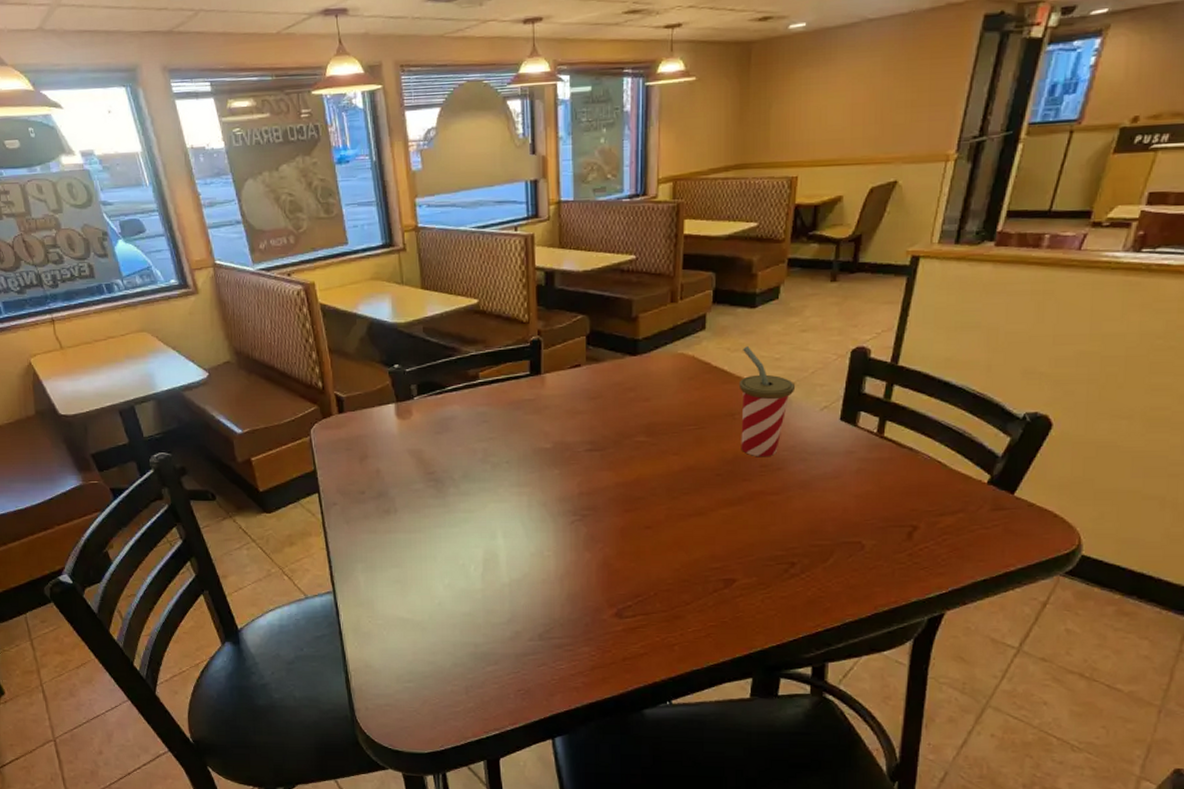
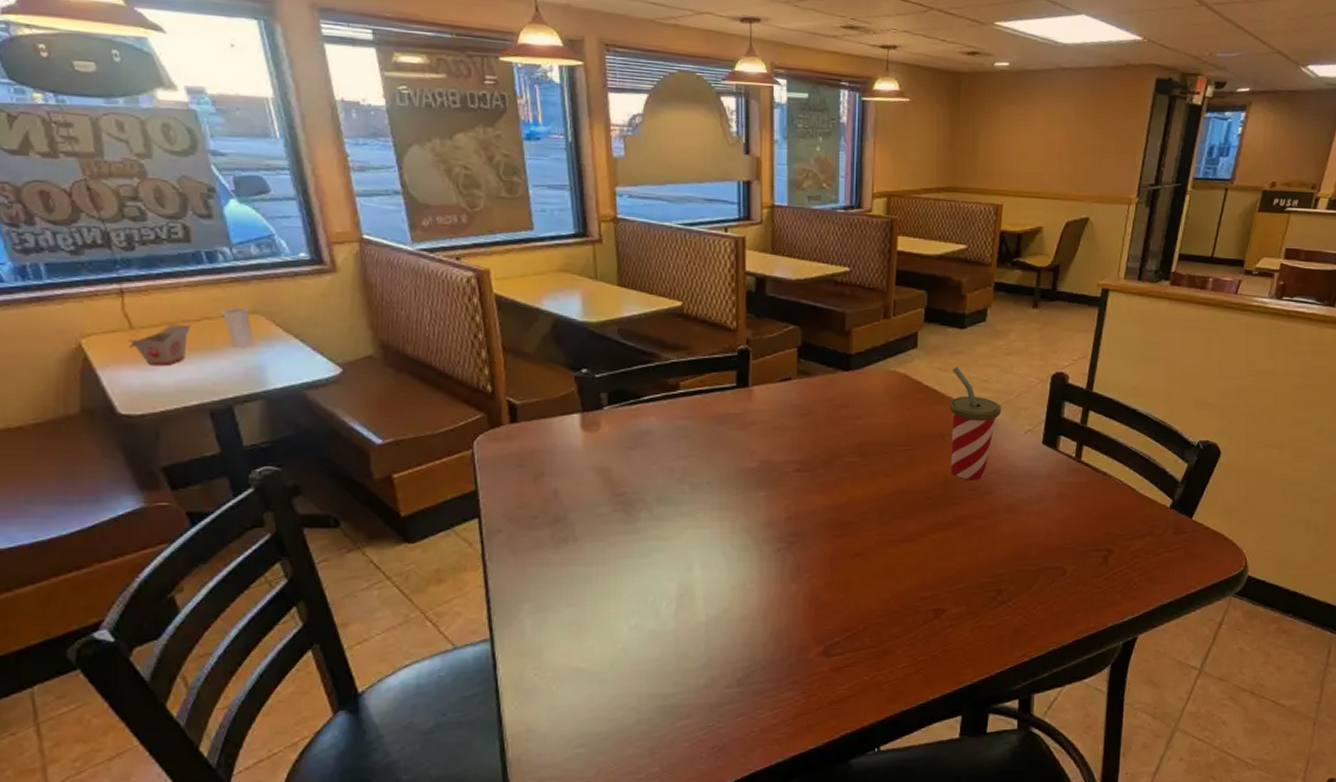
takeout container: none [60,343,101,376] -> present [128,324,192,365]
cup: none [120,327,144,361] -> present [222,307,254,349]

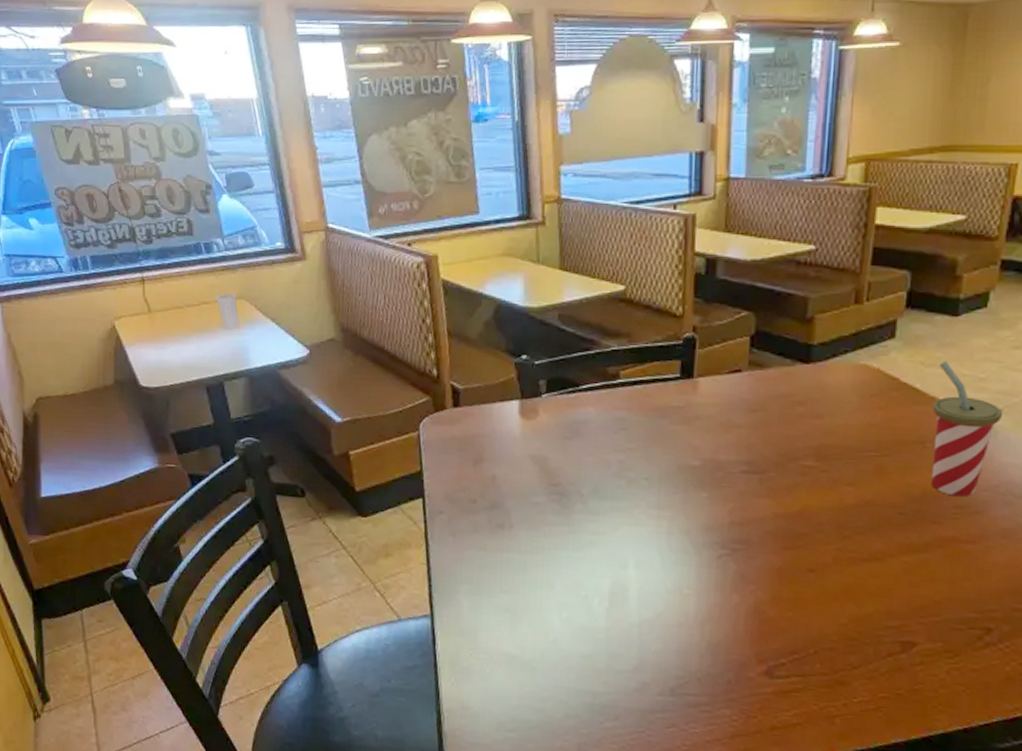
takeout container: present [128,324,192,365] -> none [147,308,193,344]

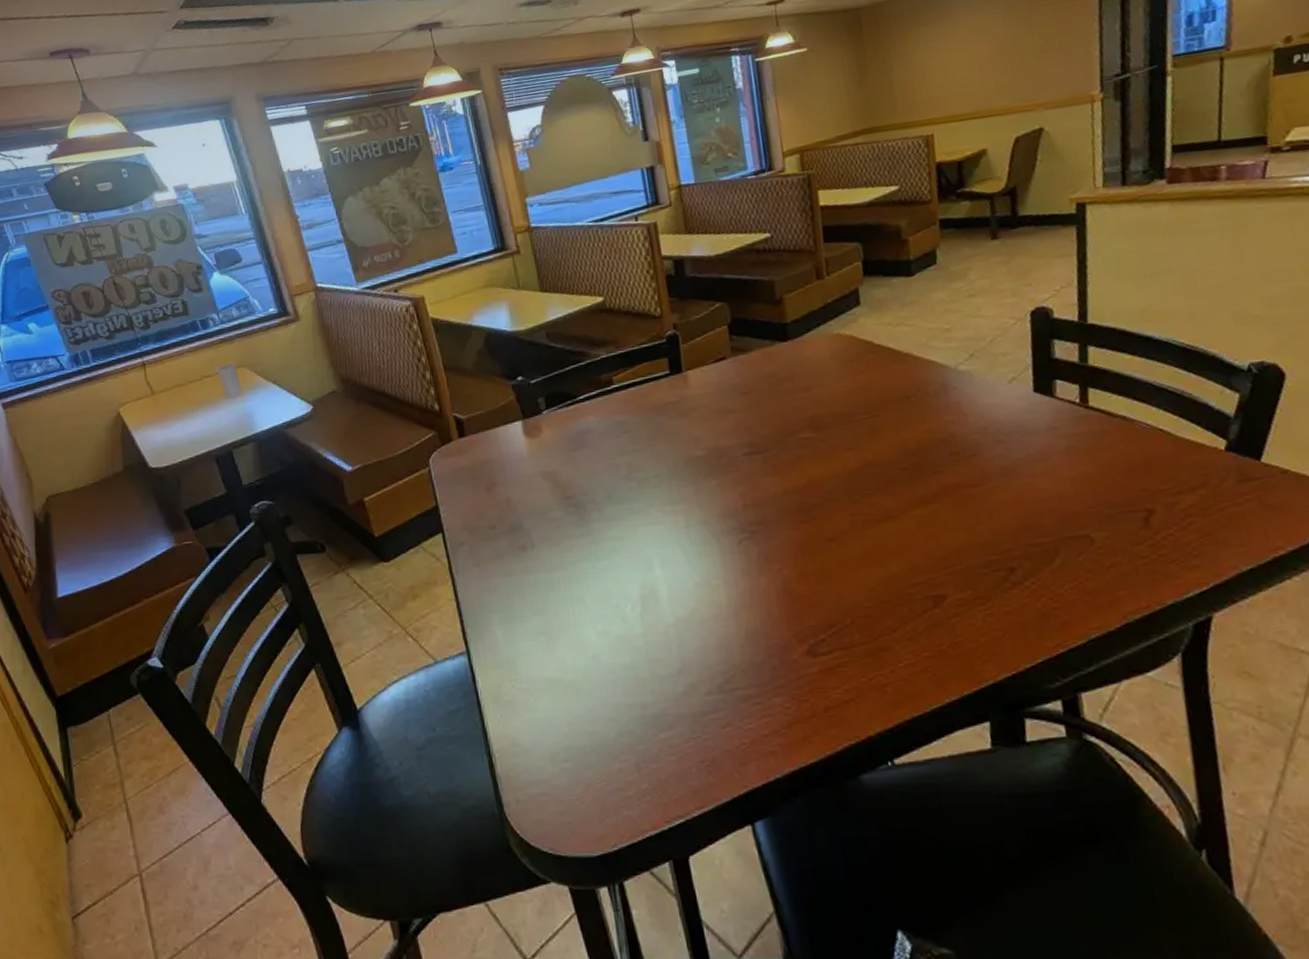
beverage cup: present [931,361,1003,497] -> none [906,319,975,444]

